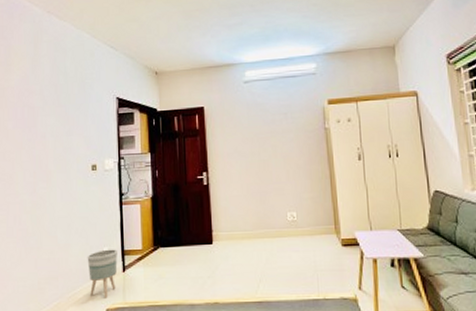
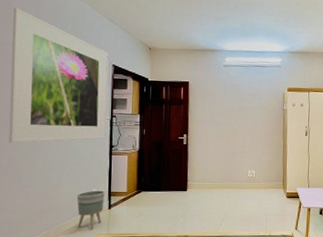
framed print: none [12,48,115,200] -> present [8,7,109,144]

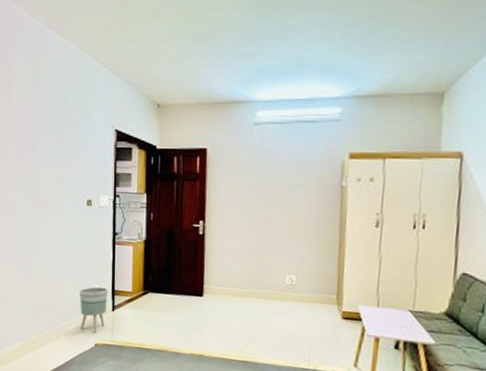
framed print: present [8,7,109,144] -> none [12,66,111,227]

